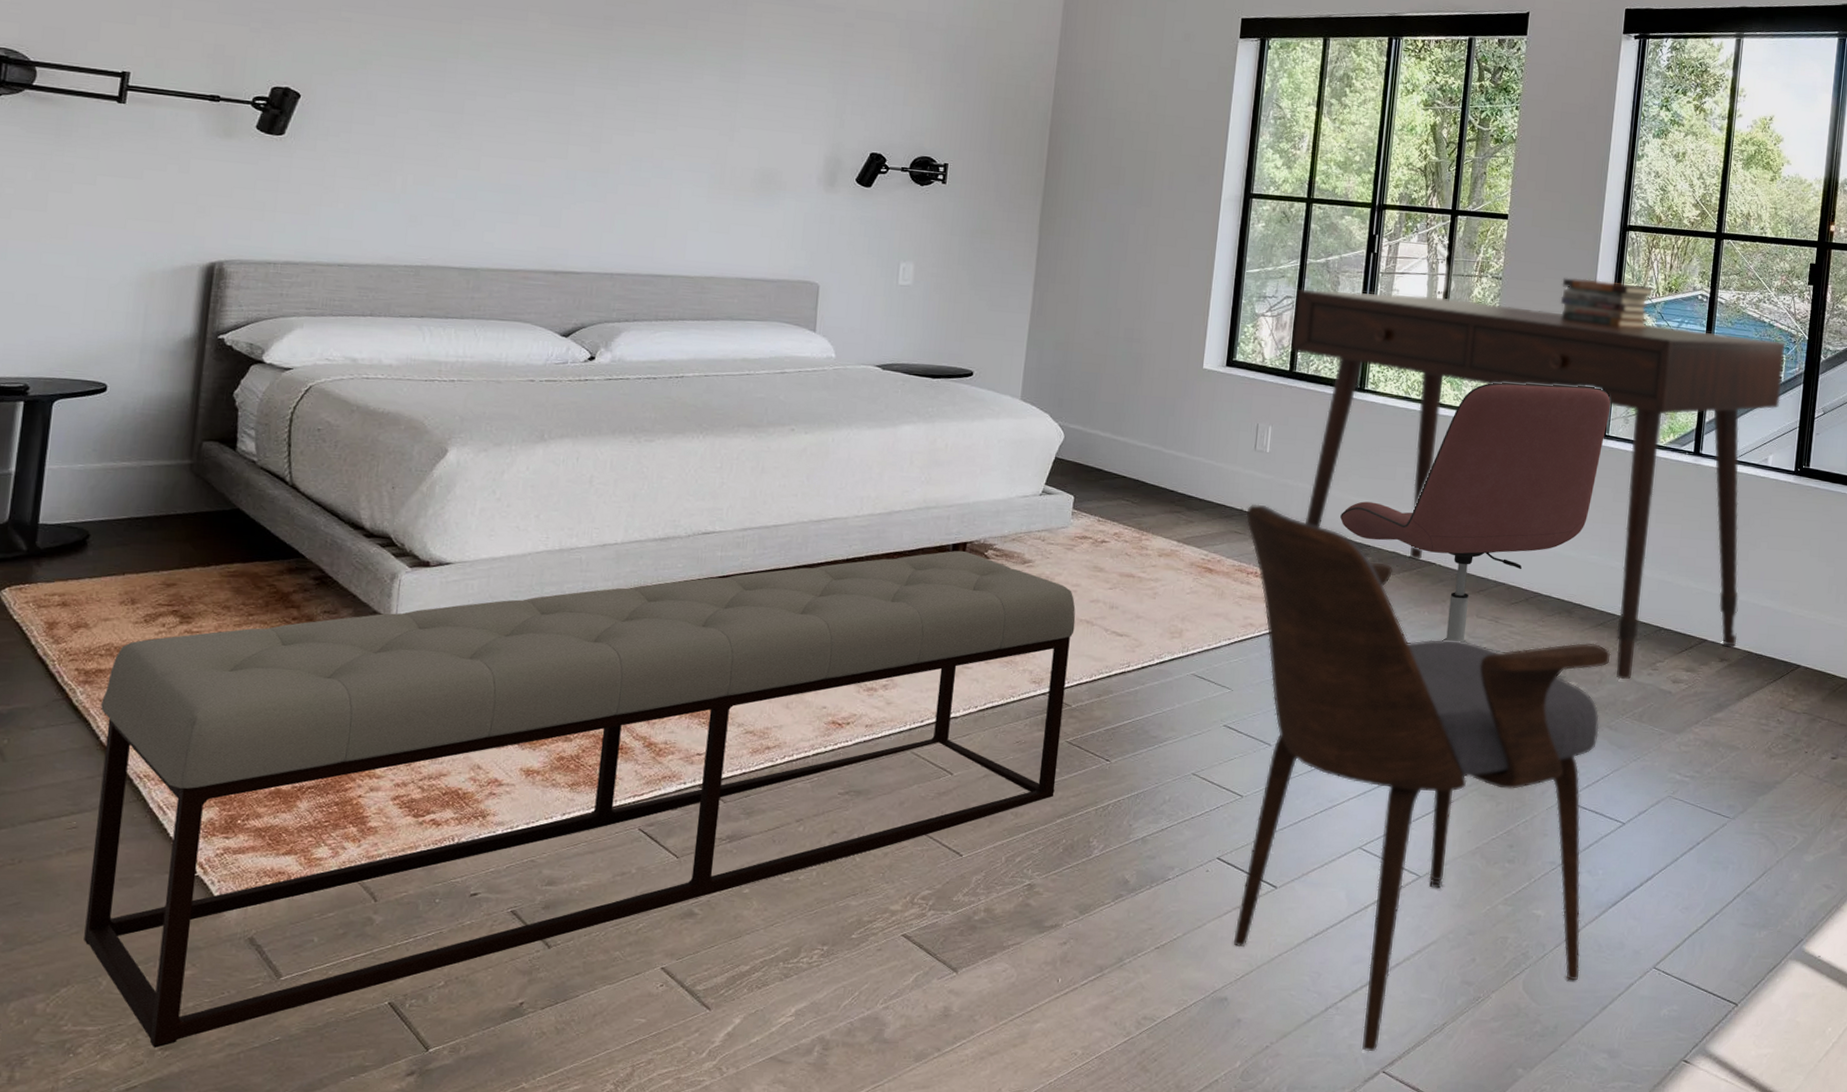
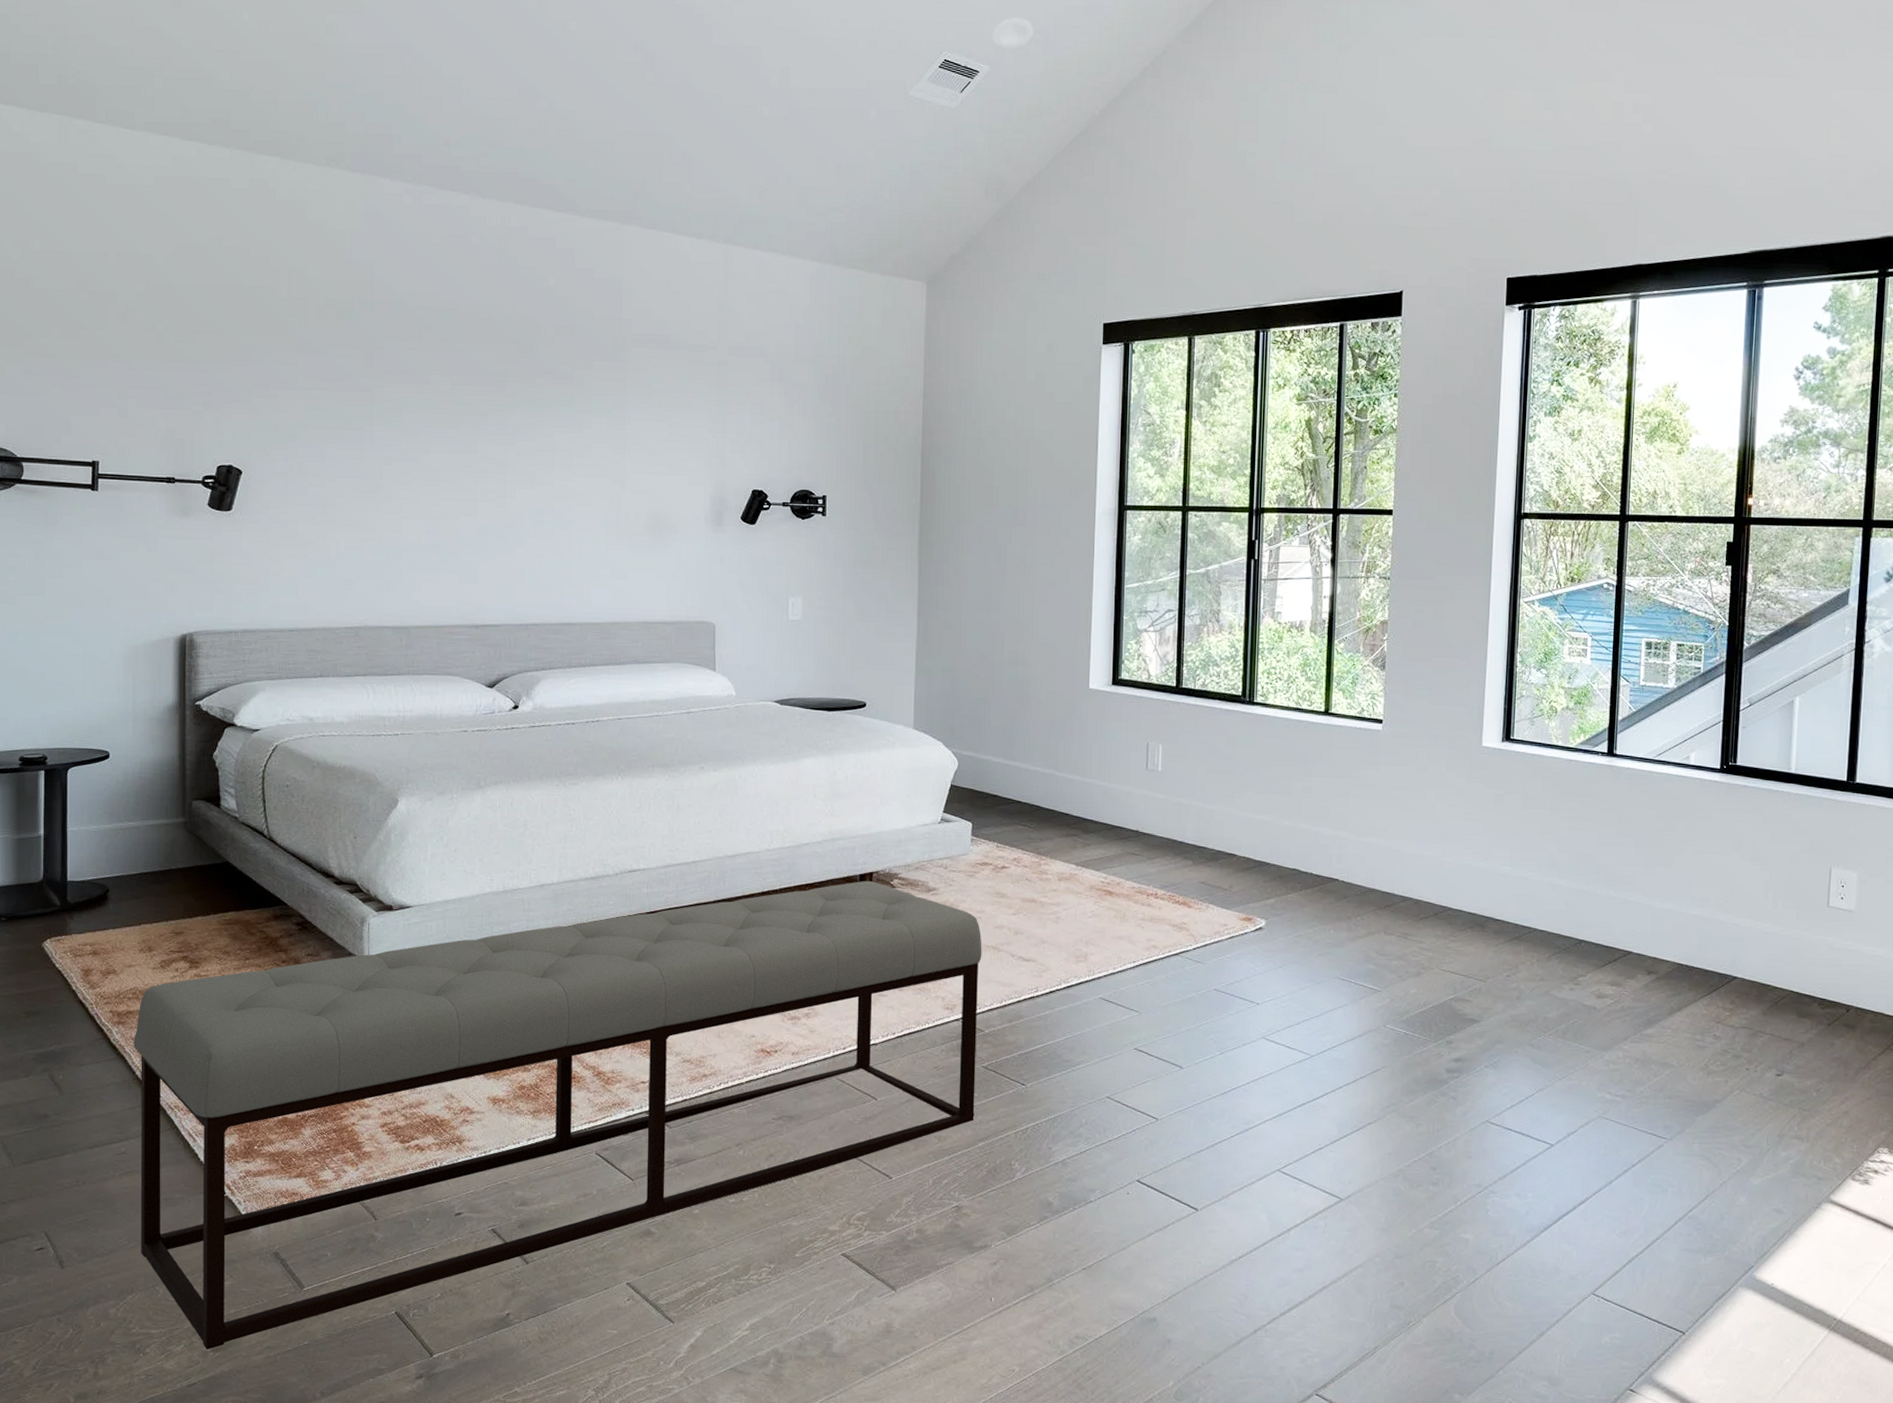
armchair: present [1233,504,1611,1052] -> none [1143,824,1529,1375]
desk: present [1291,289,1786,680] -> none [1176,601,1704,996]
office chair: present [1340,382,1611,654] -> none [1237,687,1514,971]
book stack: present [1560,278,1655,328] -> none [1454,573,1555,623]

